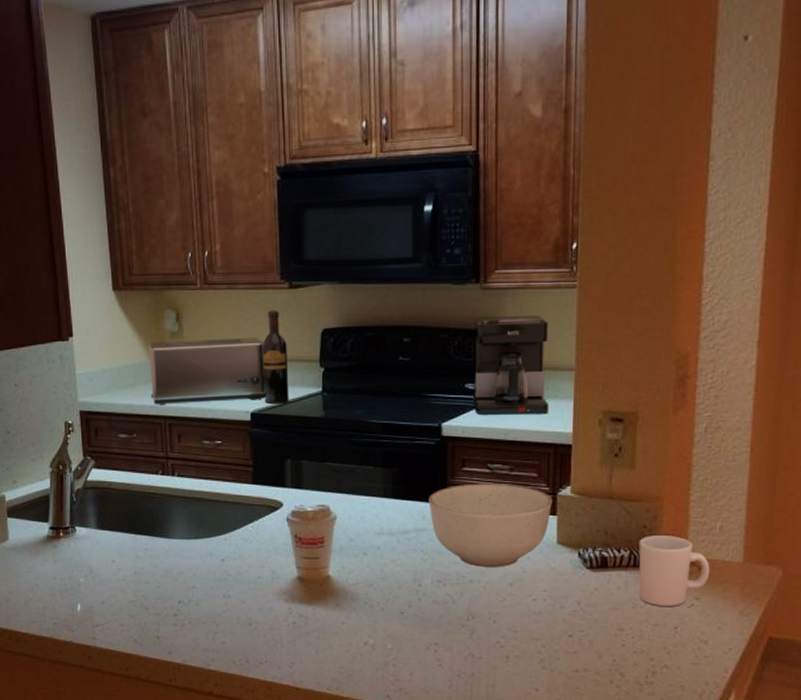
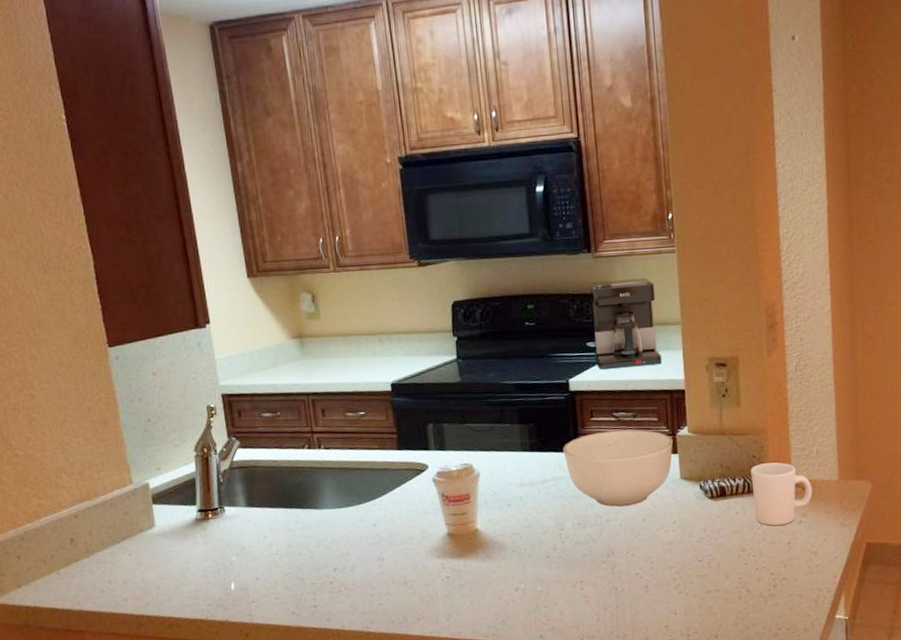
toaster: present [149,337,265,406] -> none [287,312,404,383]
wine bottle: present [262,309,289,404] -> none [396,286,426,374]

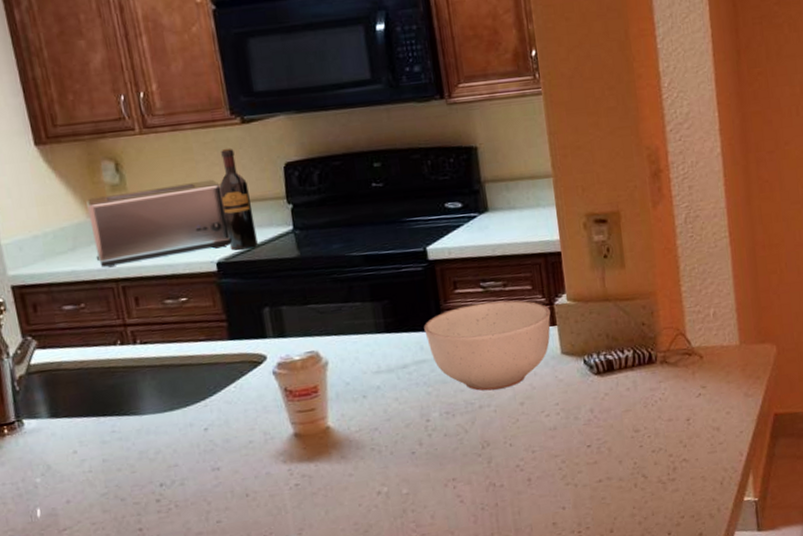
toaster: none [287,312,404,383] -> present [86,179,231,268]
wine bottle: none [396,286,426,374] -> present [219,148,258,250]
coffee maker: present [590,278,663,371] -> none [445,125,534,235]
mug: present [750,462,813,526] -> none [640,328,711,402]

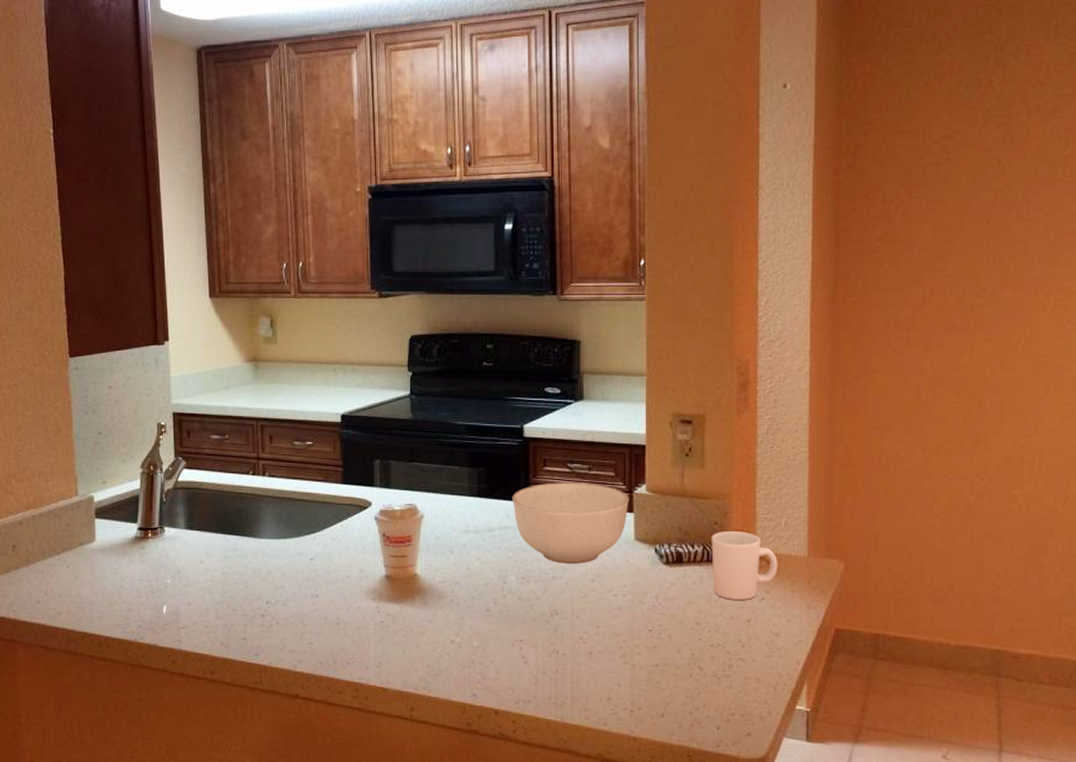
toaster: present [86,179,231,268] -> none [243,342,355,407]
wine bottle: present [219,148,258,250] -> none [353,317,378,406]
mug: none [640,328,711,402] -> present [711,531,778,600]

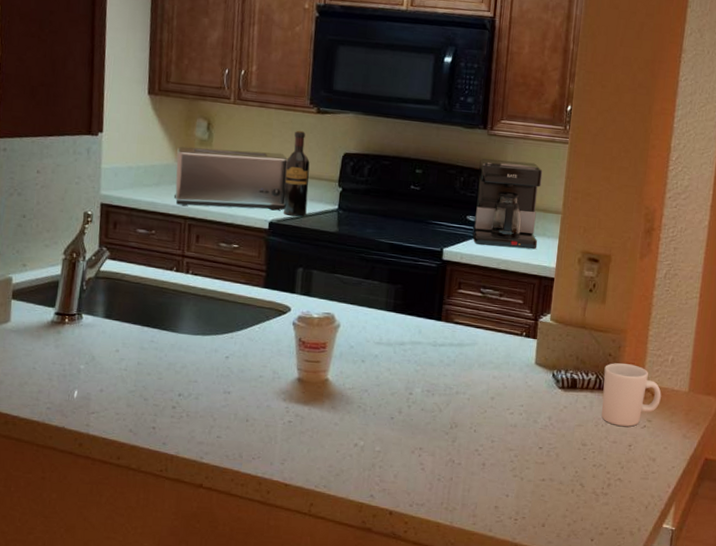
toaster: none [243,342,355,407] -> present [173,146,288,210]
wine bottle: none [353,317,378,406] -> present [283,130,310,217]
bowl: present [512,482,629,564] -> none [425,304,534,382]
coffee maker: none [552,324,624,418] -> present [472,158,543,250]

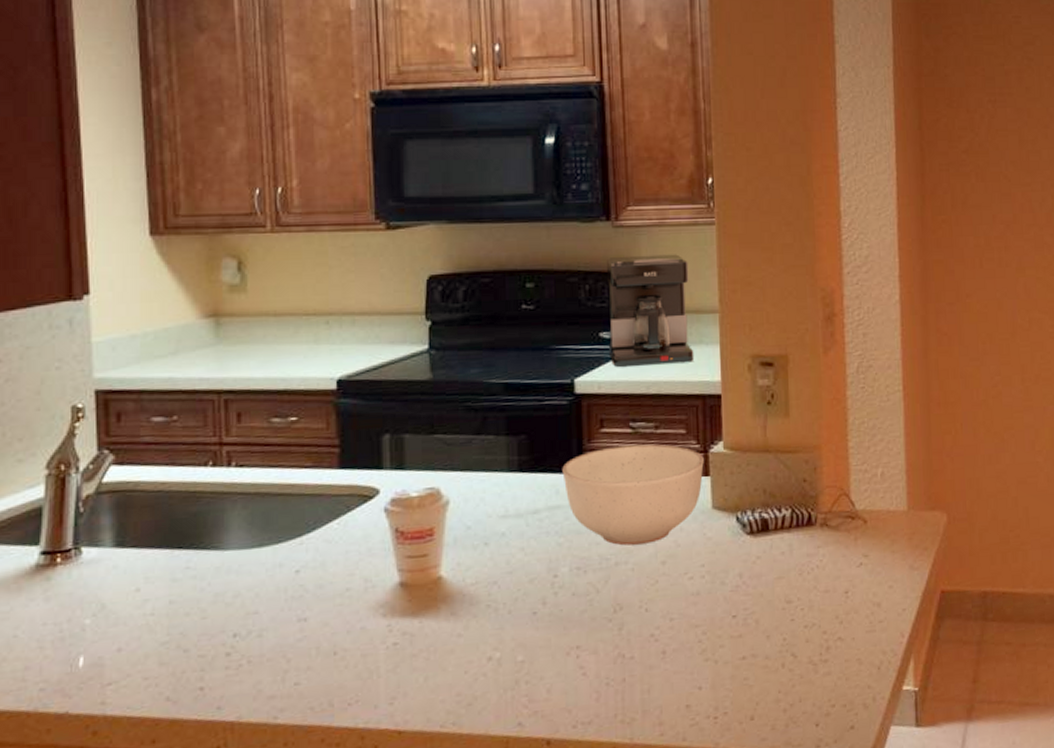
toaster: present [173,146,288,210] -> none [199,287,356,377]
wine bottle: present [283,130,310,217] -> none [352,254,386,368]
bowl: none [425,304,534,382] -> present [562,443,704,546]
mug: present [601,363,662,427] -> none [800,487,876,570]

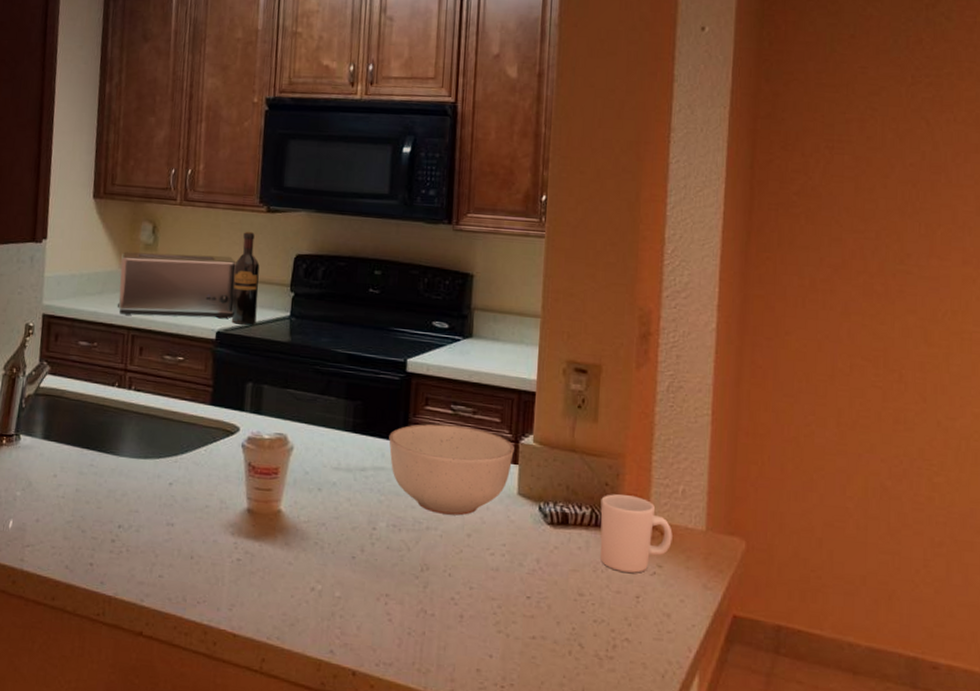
toaster: none [199,287,356,377] -> present [117,251,236,318]
wine bottle: none [352,254,386,368] -> present [231,231,260,325]
coffee maker: present [607,254,694,368] -> none [438,256,517,359]
mug: none [800,487,876,570] -> present [600,494,673,573]

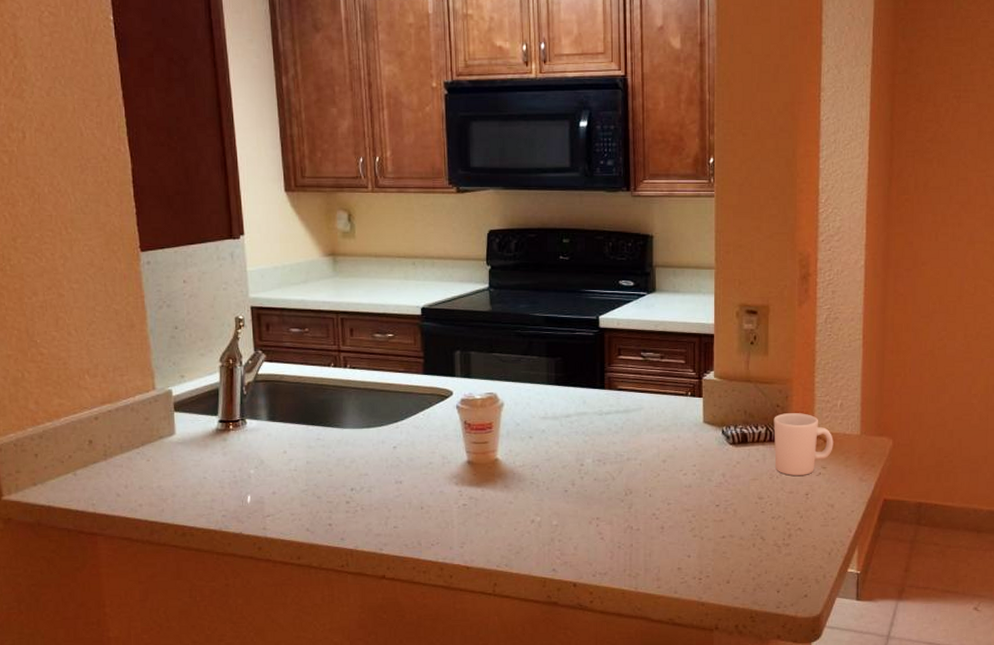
toaster: present [117,251,236,318] -> none [321,237,435,301]
wine bottle: present [231,231,260,325] -> none [431,212,457,299]
bowl: present [389,423,514,516] -> none [588,370,698,446]

